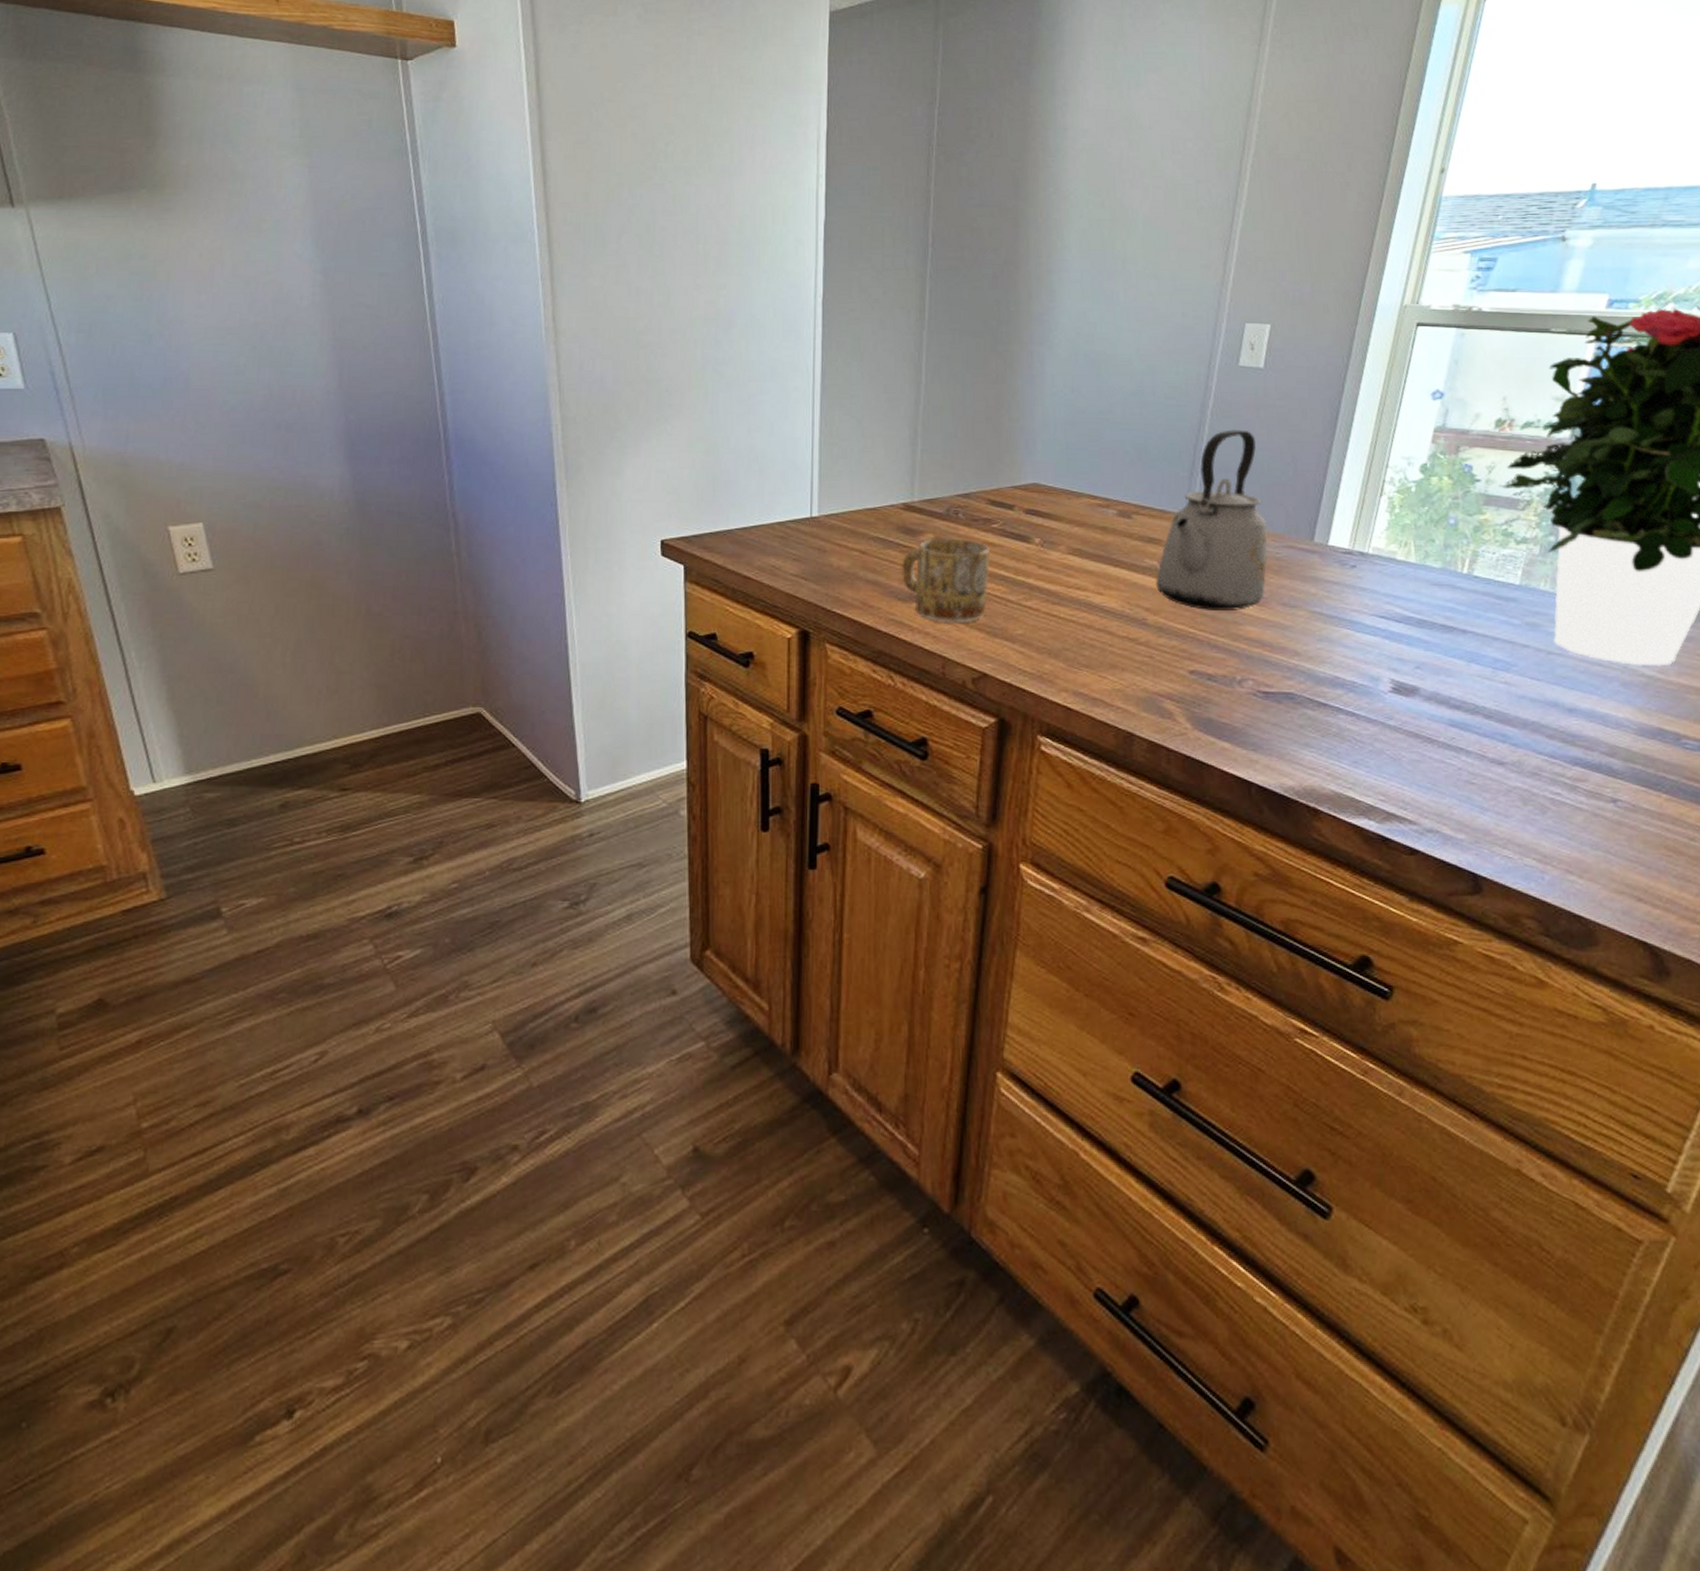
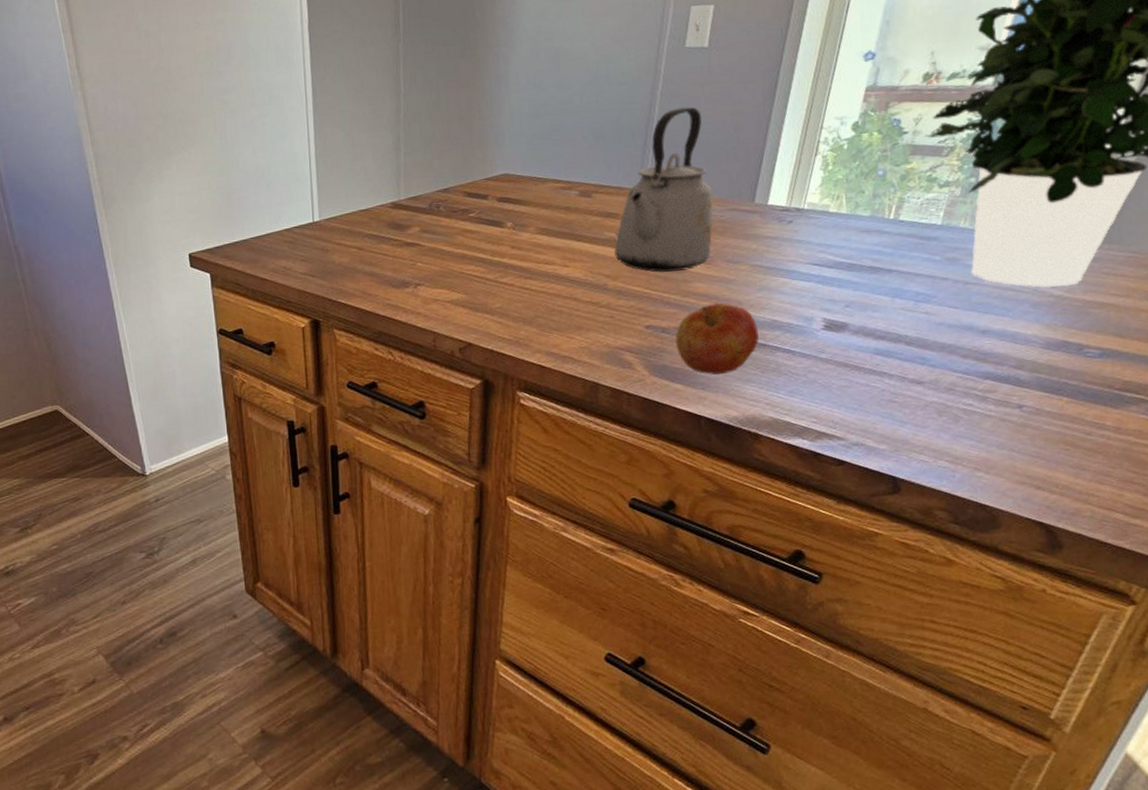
mug: present [902,538,990,624] -> none [393,229,469,304]
apple: none [1223,651,1318,736] -> present [675,302,759,376]

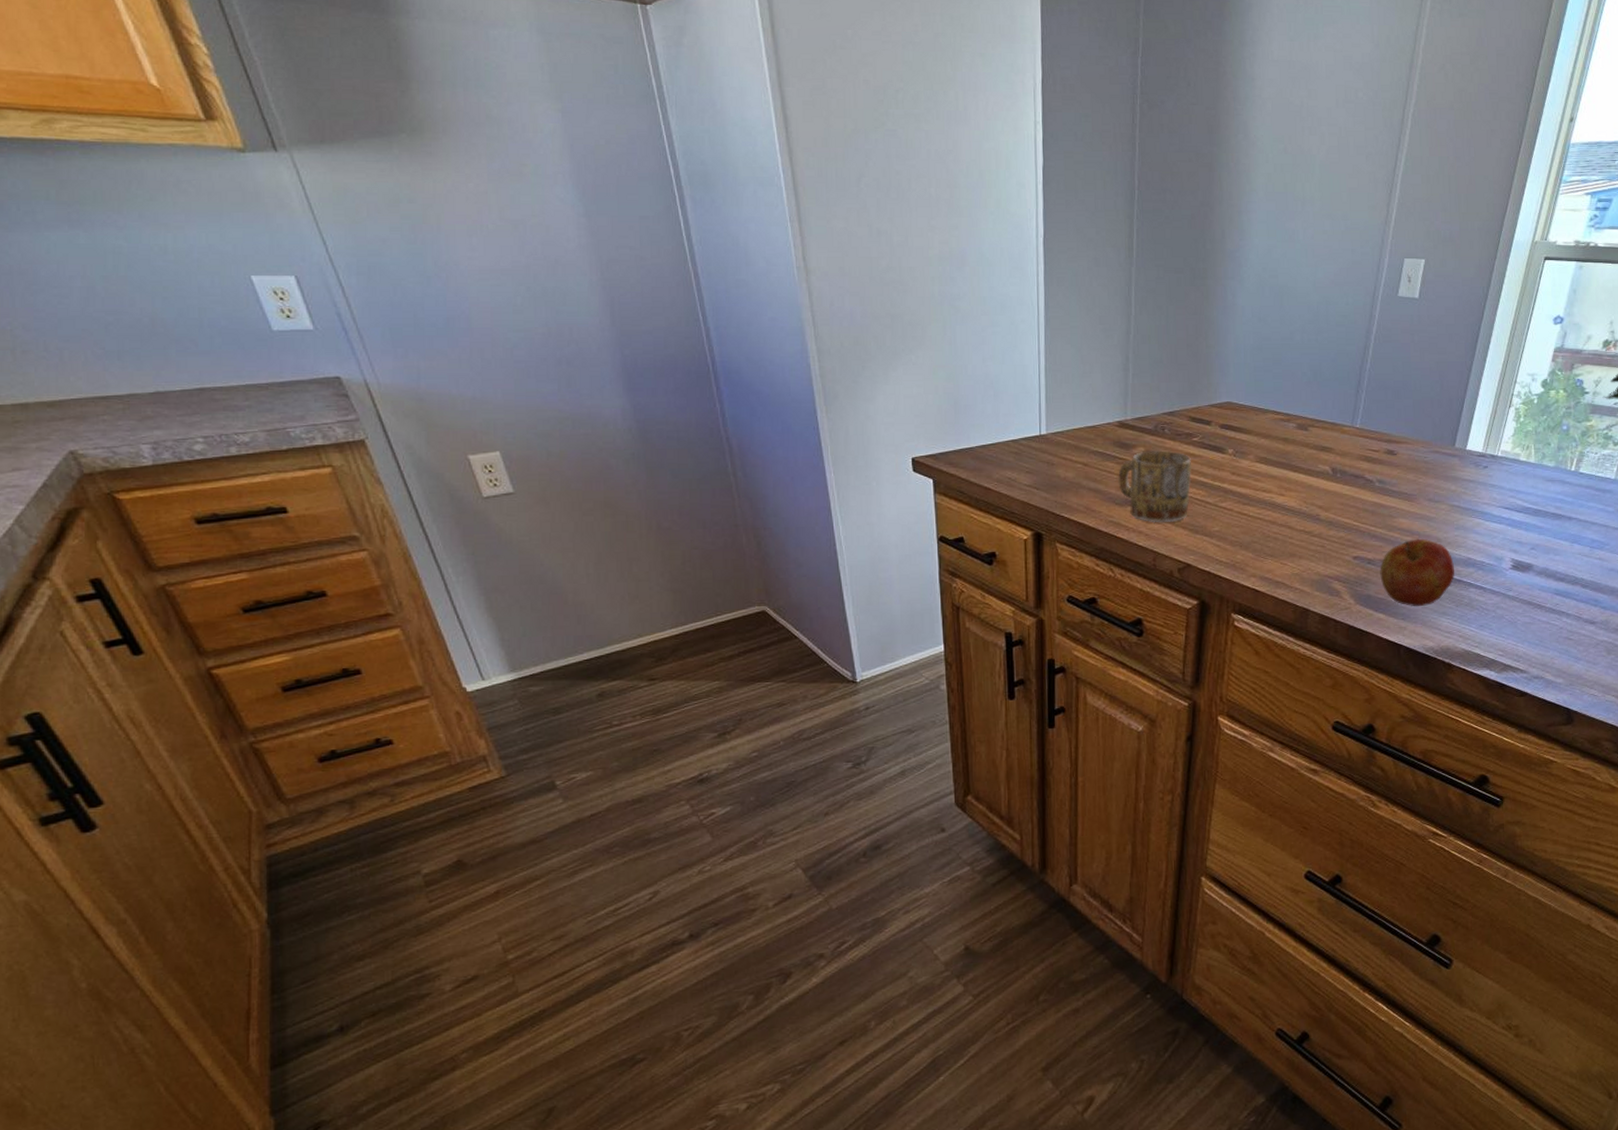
mug: none [393,229,469,304] -> present [1118,450,1191,523]
kettle: present [614,107,714,273] -> none [1327,352,1418,506]

